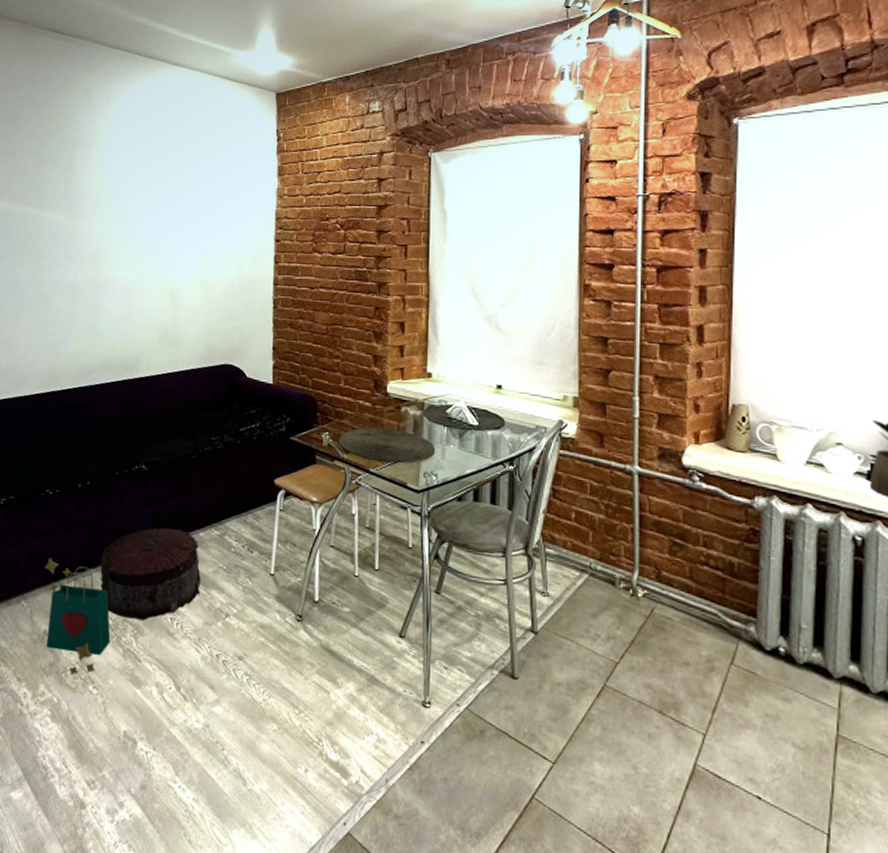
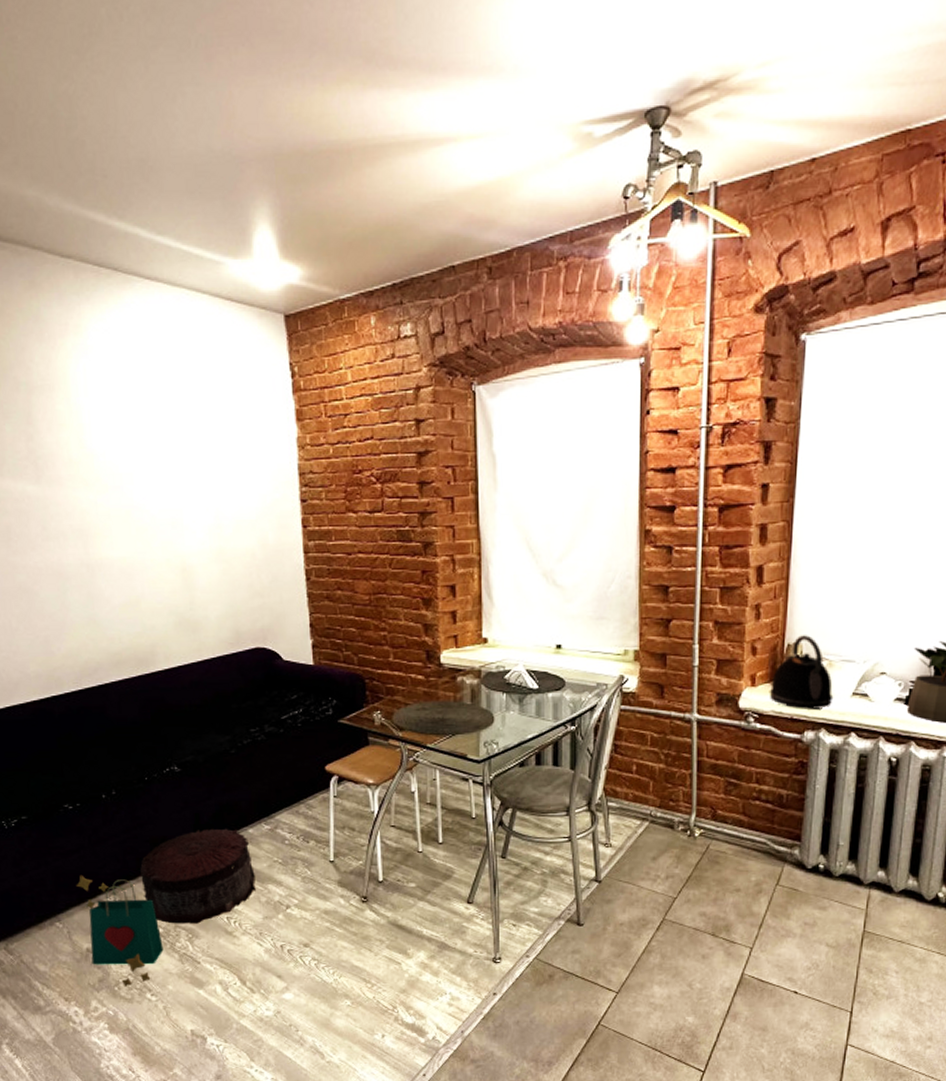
kettle: none [714,397,786,475] -> present [769,635,834,709]

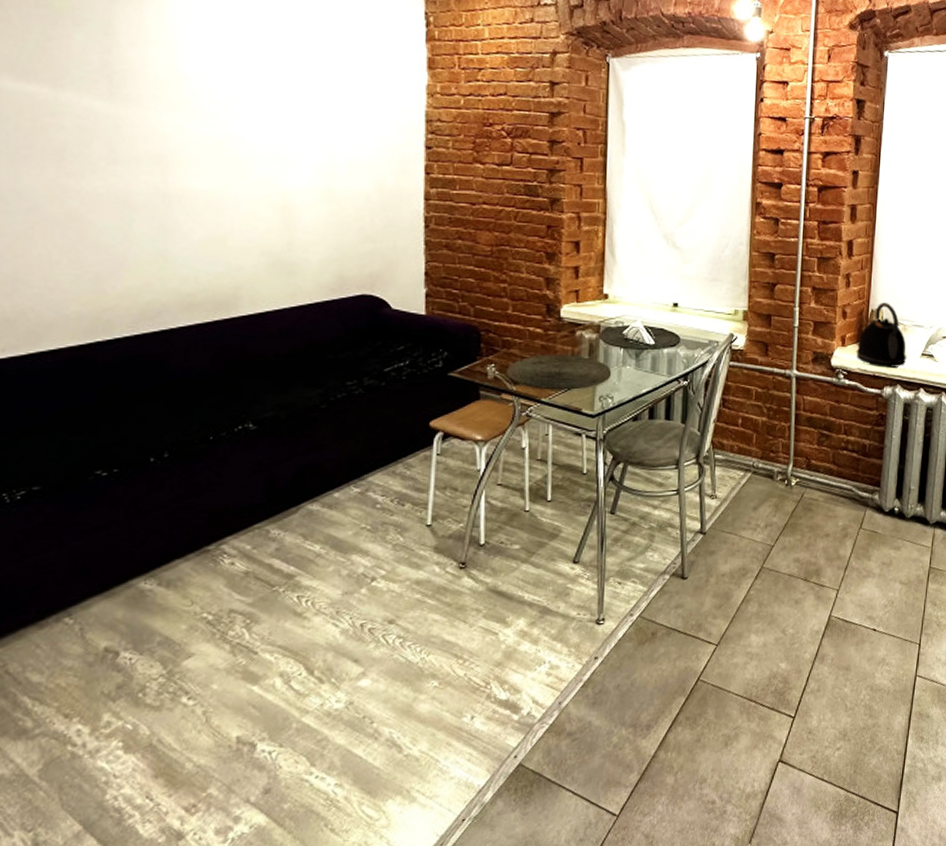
shopping bag: present [76,875,164,987] -> none [100,556,211,692]
pouf: present [140,828,256,924] -> none [191,492,337,609]

